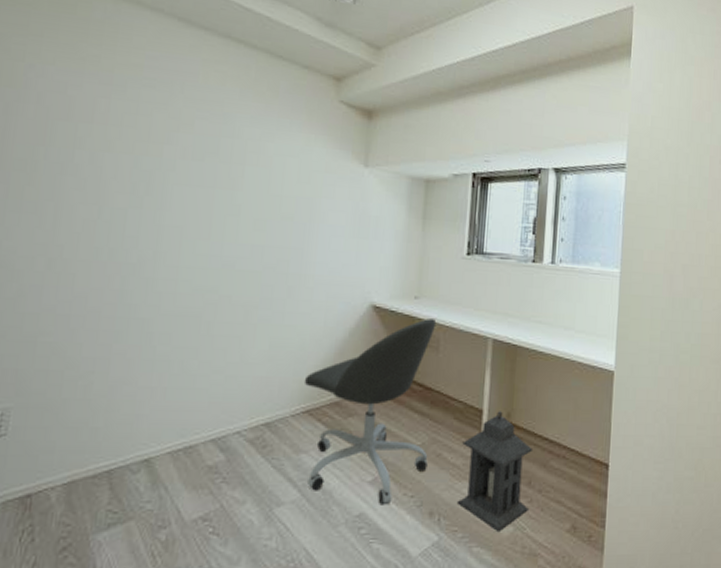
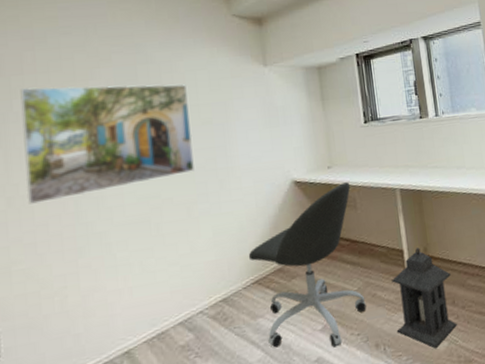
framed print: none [69,139,272,272] -> present [20,84,194,204]

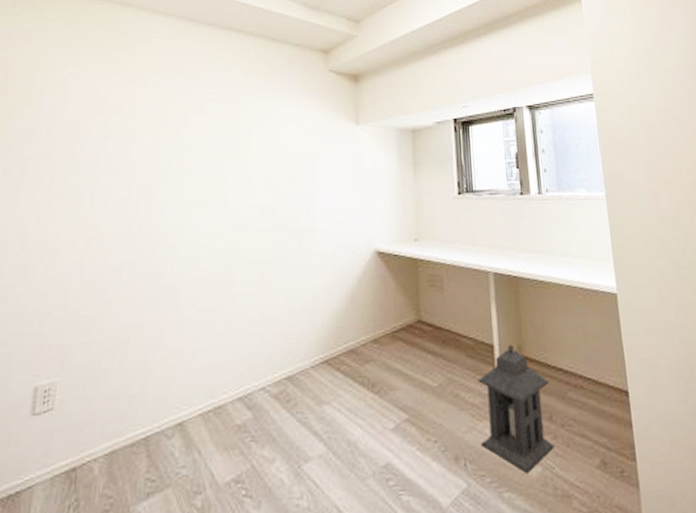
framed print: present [20,84,194,204] -> none [105,129,276,247]
office chair: present [248,182,366,348] -> none [320,259,447,454]

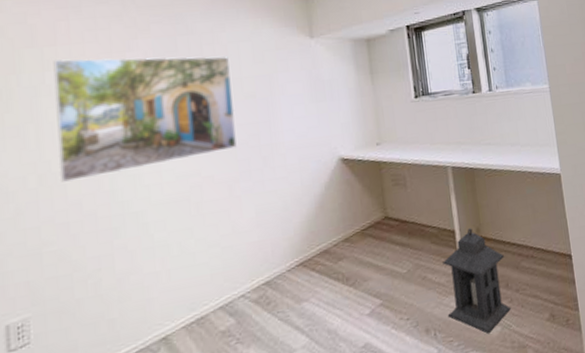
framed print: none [105,129,276,247] -> present [53,56,237,182]

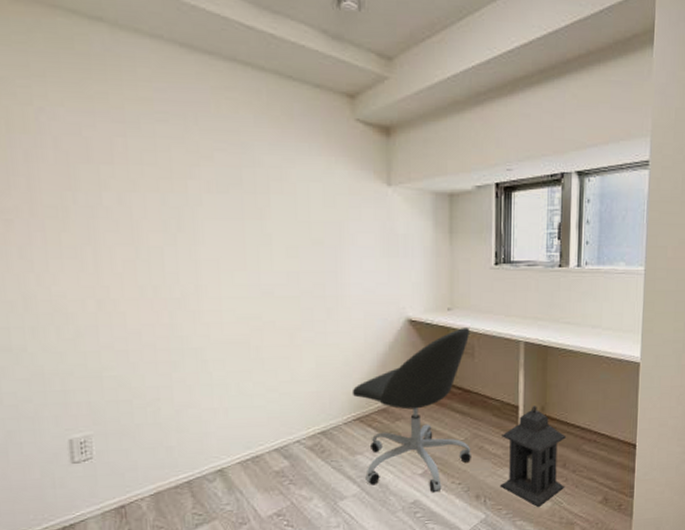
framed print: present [53,56,237,182] -> none [110,180,301,310]
office chair: none [292,159,416,333] -> present [352,328,471,493]

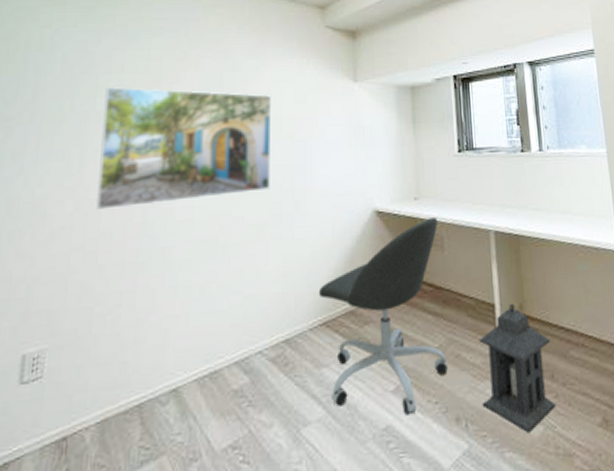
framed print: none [110,180,301,310] -> present [95,87,272,210]

